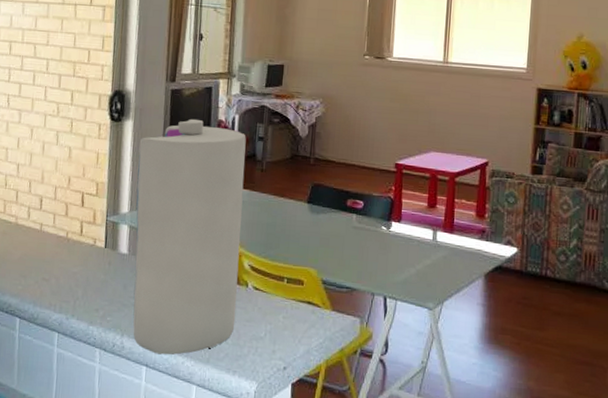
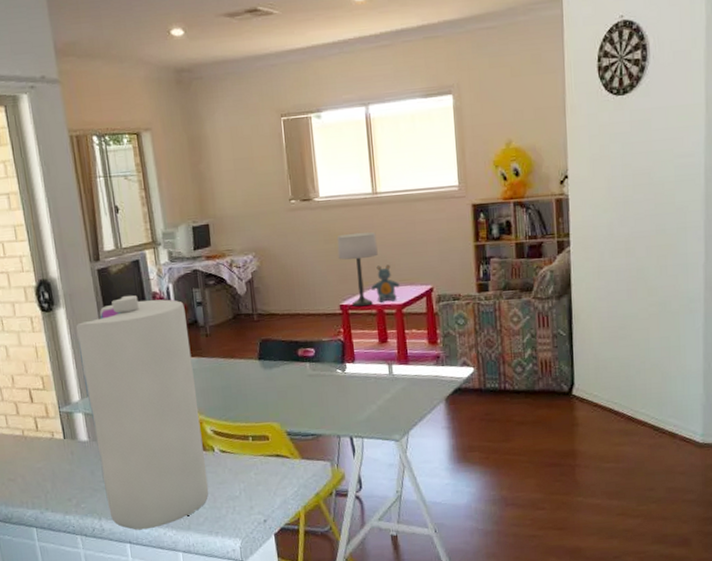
table lamp: none [401,96,441,169] -> present [336,232,378,307]
stuffed animal: none [427,131,456,169] -> present [370,264,400,303]

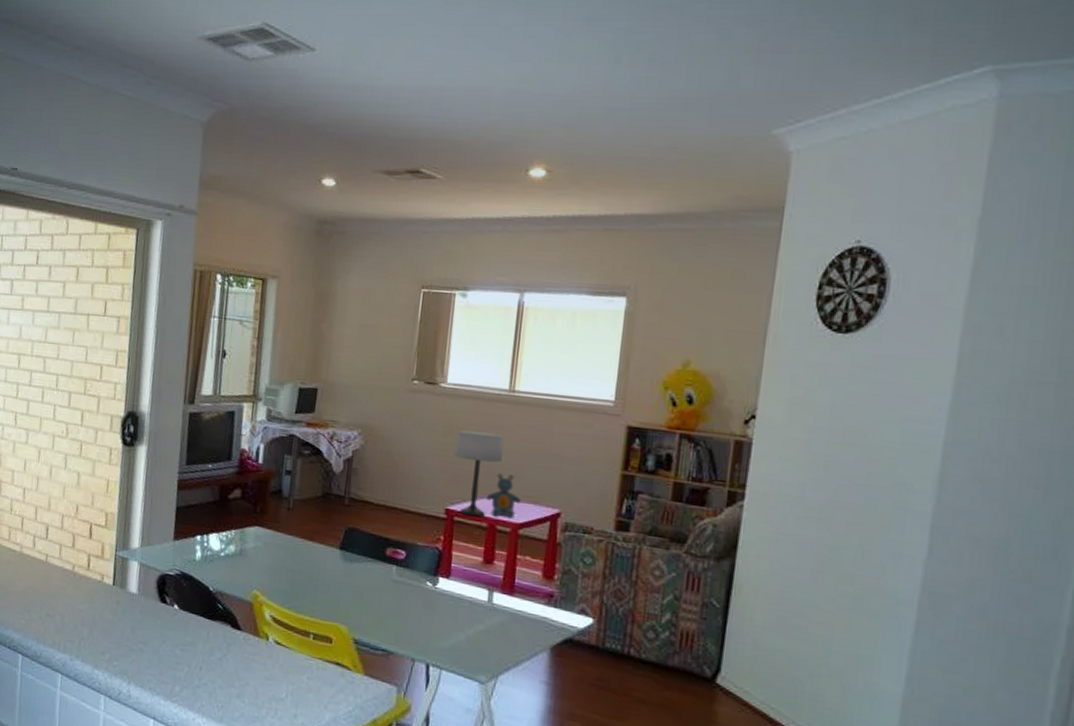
paper towel holder: present [75,295,209,530] -> none [140,446,272,710]

